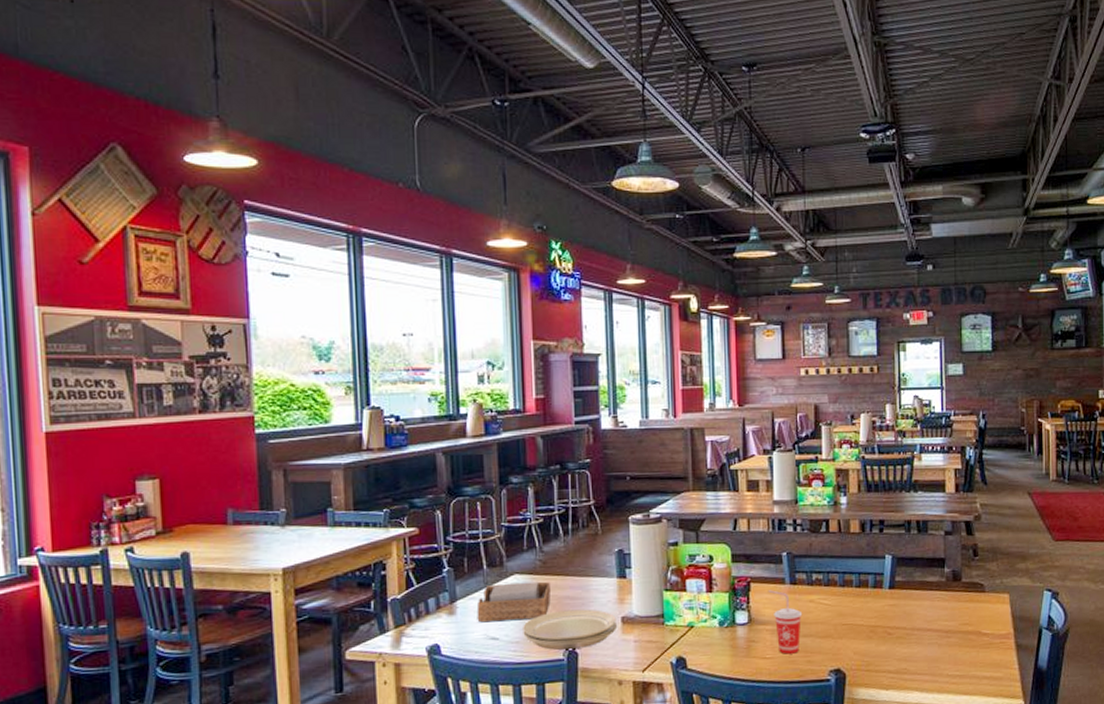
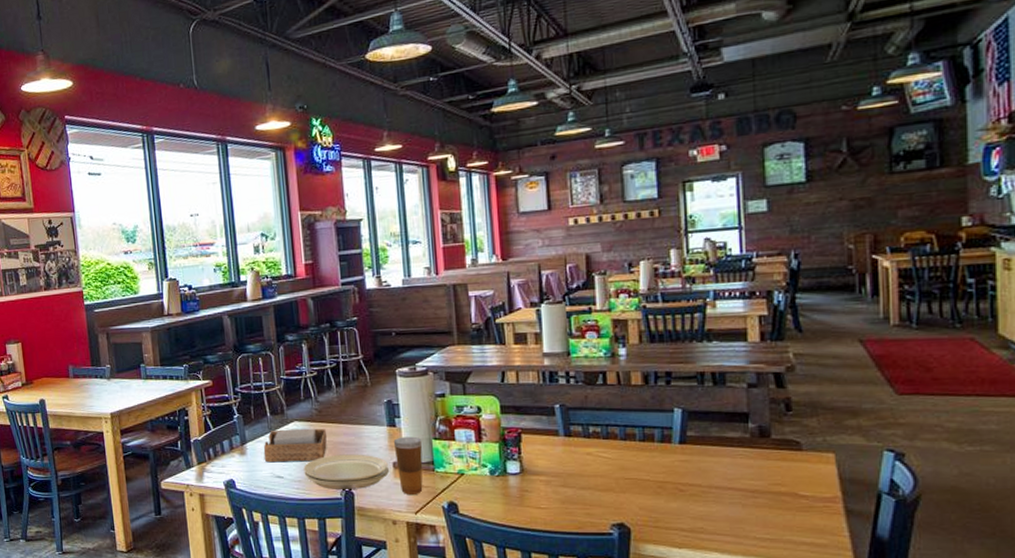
beverage cup: none [623,588,653,651] -> present [393,436,423,495]
beverage cup: present [768,590,803,654] -> none [540,441,580,505]

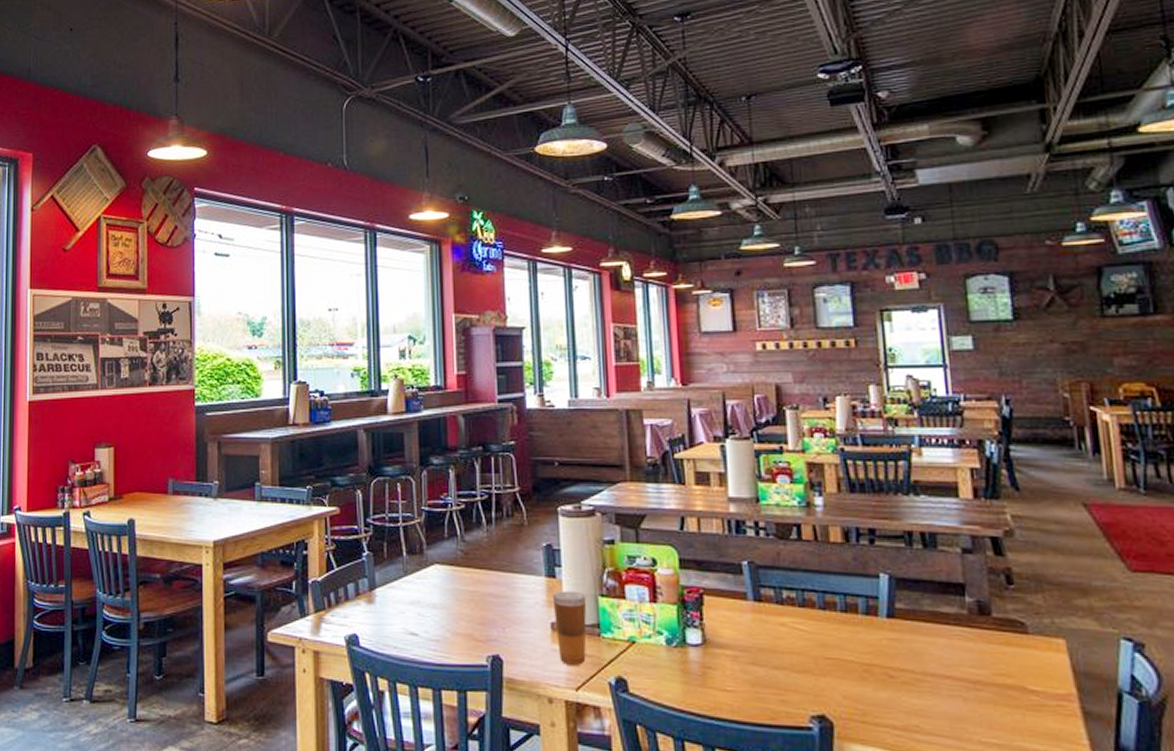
napkin holder: present [263,428,328,463] -> none [396,573,474,616]
plate: present [304,454,390,490] -> none [443,609,547,656]

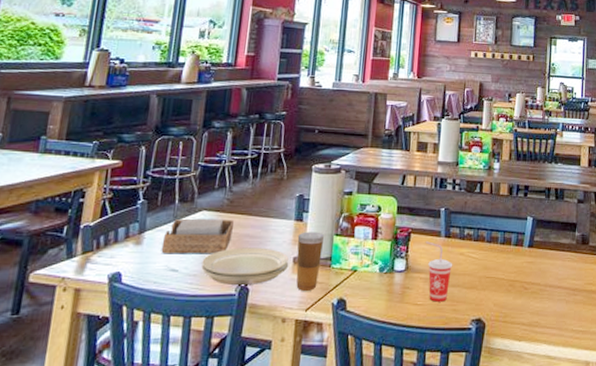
napkin holder: none [396,573,474,616] -> present [161,218,234,254]
plate: none [443,609,547,656] -> present [201,247,289,286]
beverage cup: none [725,606,772,689] -> present [425,241,453,302]

